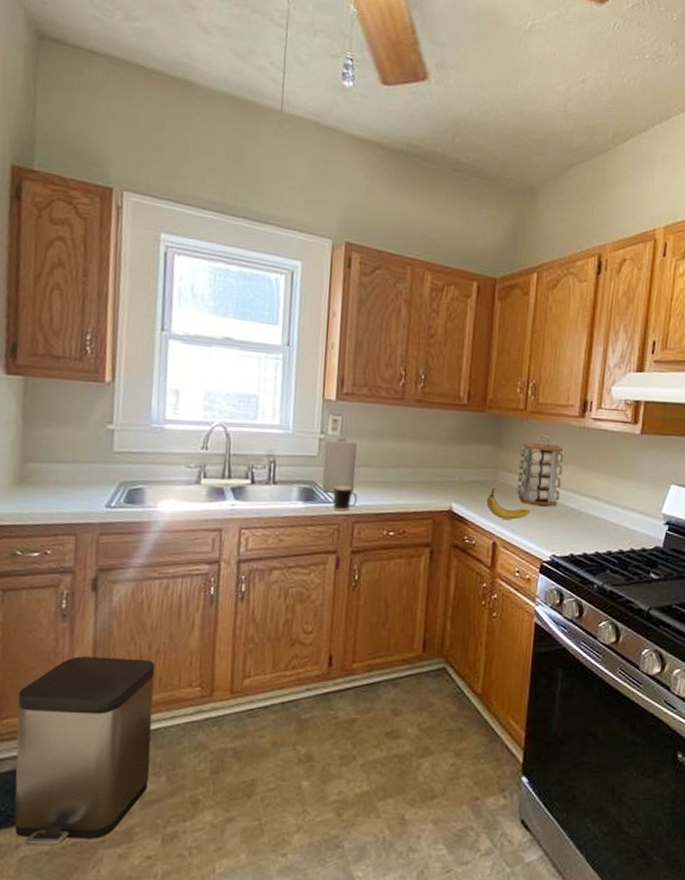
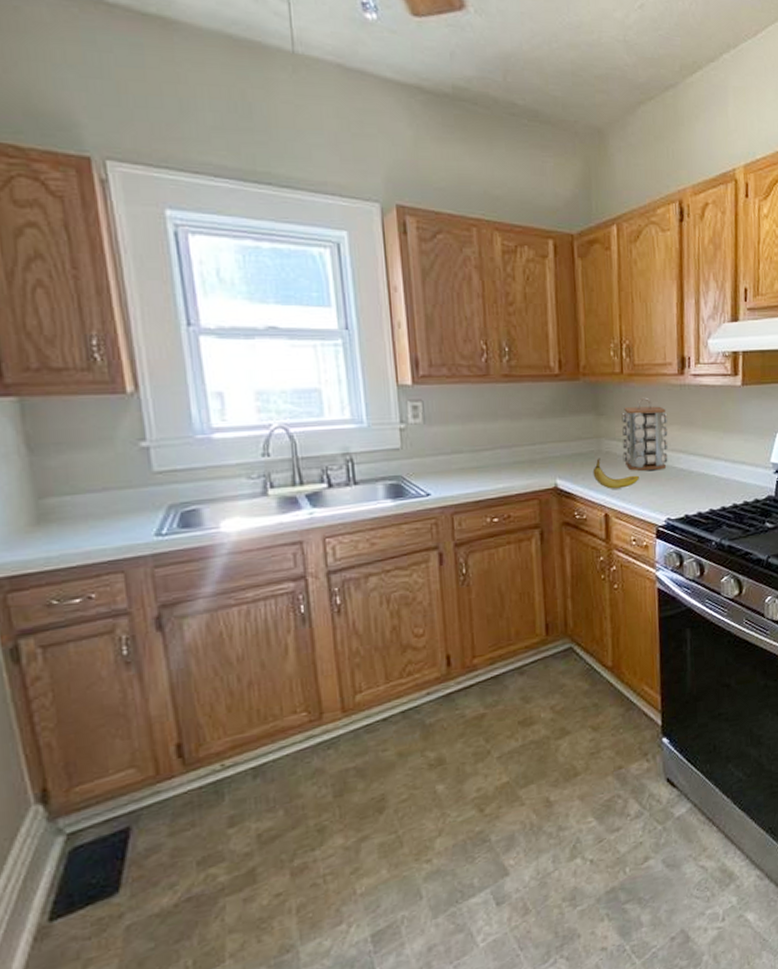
pedal bin: present [14,656,156,846] -> none [88,693,264,912]
paper towel holder: present [322,437,357,493] -> none [406,424,448,486]
mug: present [333,486,358,512] -> none [424,477,453,504]

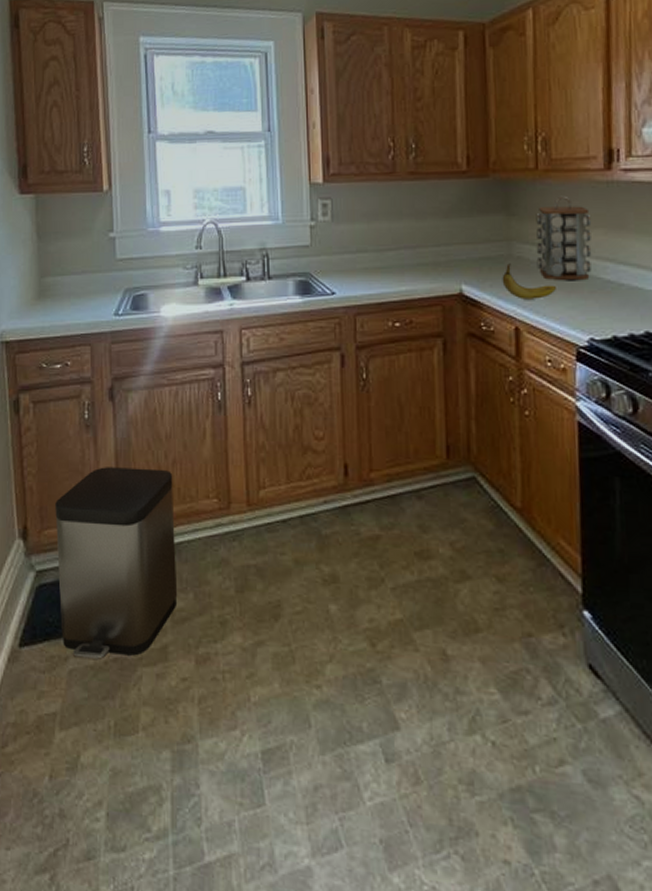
pedal bin: none [88,693,264,912] -> present [55,467,178,661]

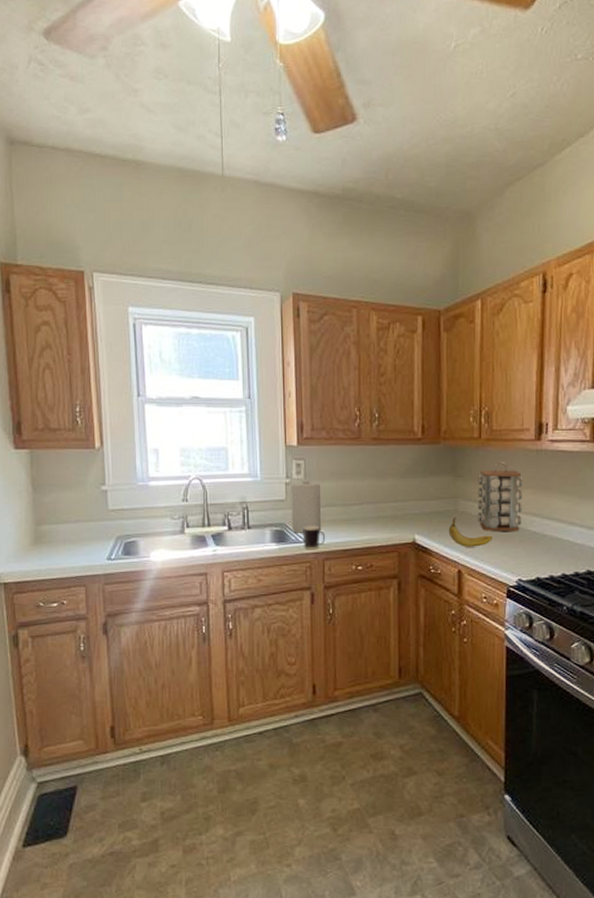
pedal bin: present [55,467,178,661] -> none [54,692,167,855]
paper towel holder: none [316,222,352,284] -> present [291,480,322,533]
mug: none [330,276,357,303] -> present [302,526,326,550]

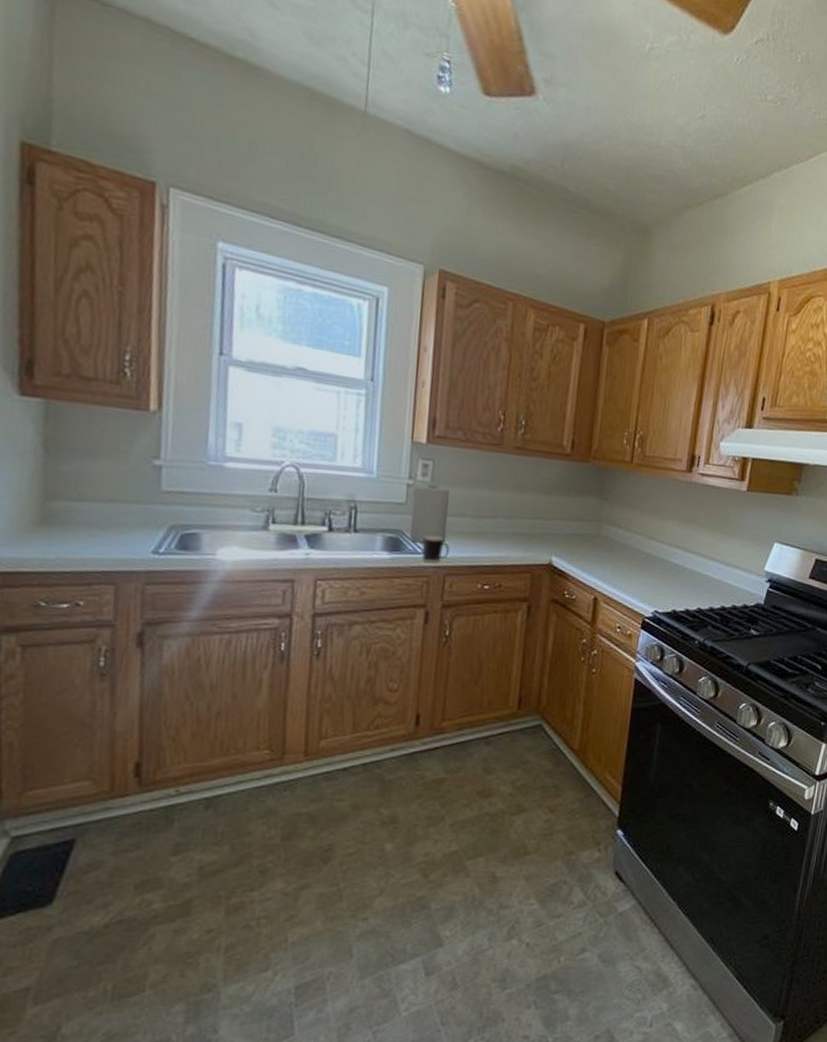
fruit: present [448,517,492,547] -> none [588,541,633,575]
spice rack: present [477,461,523,532] -> none [620,488,670,562]

